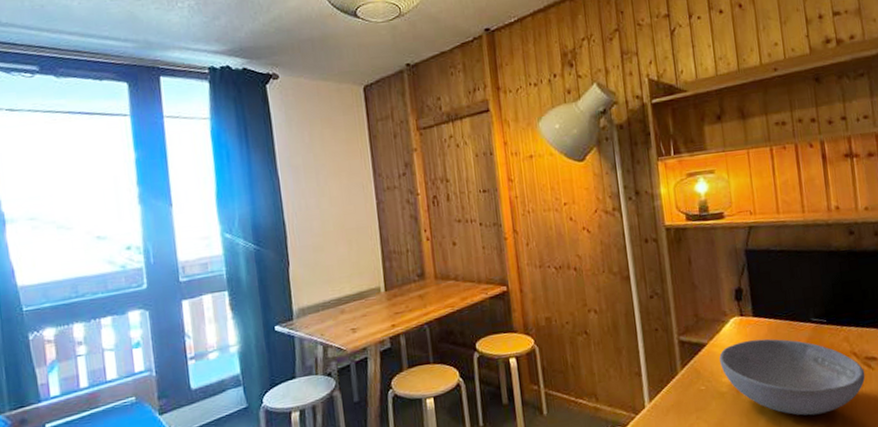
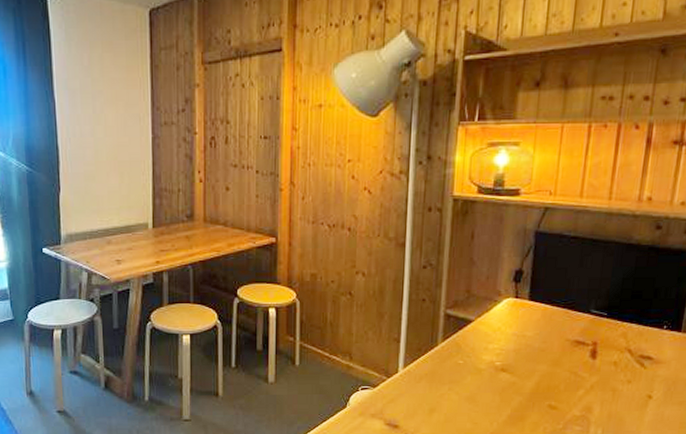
bowl: present [719,338,865,416] -> none [484,323,636,403]

